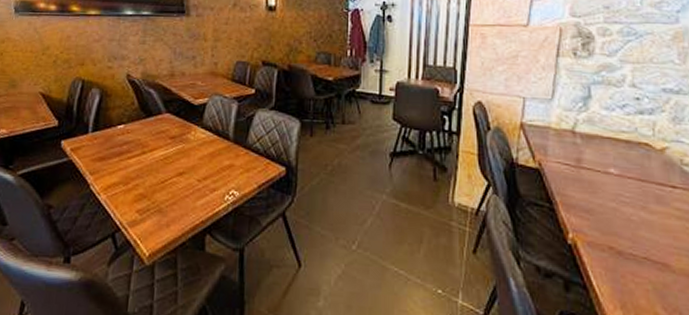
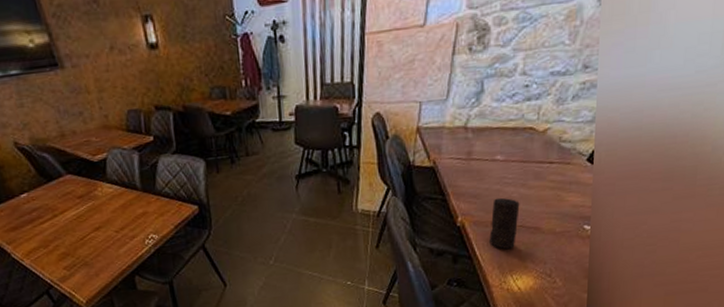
candle: none [607,217,642,286] -> present [489,197,520,250]

